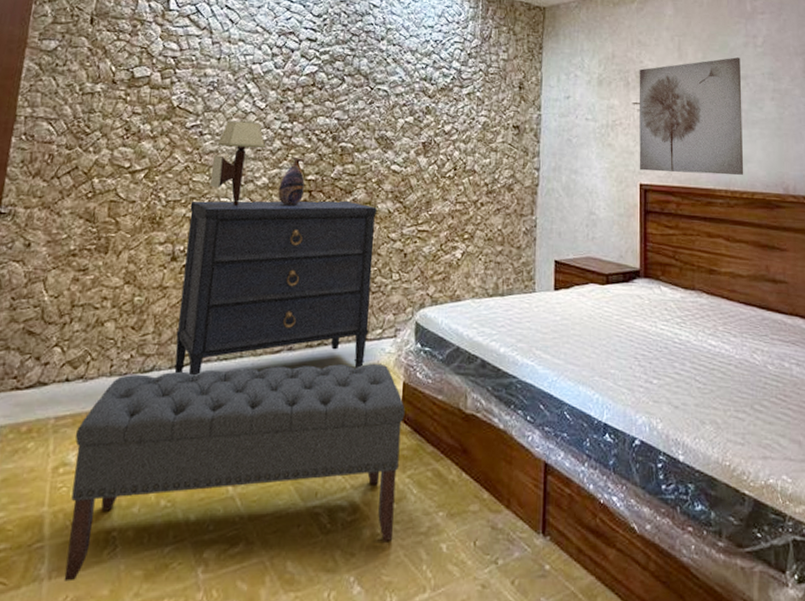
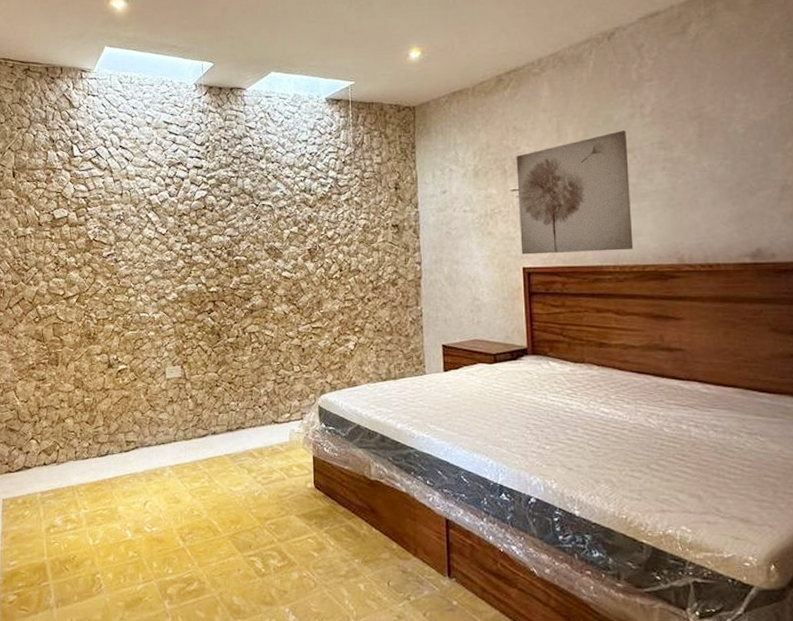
bench: present [63,363,405,582] -> none [57,442,318,609]
dresser: present [173,200,377,376] -> none [116,308,279,458]
lampshade: present [209,120,266,206] -> none [129,246,171,319]
vase: present [278,157,305,205] -> none [187,273,208,315]

